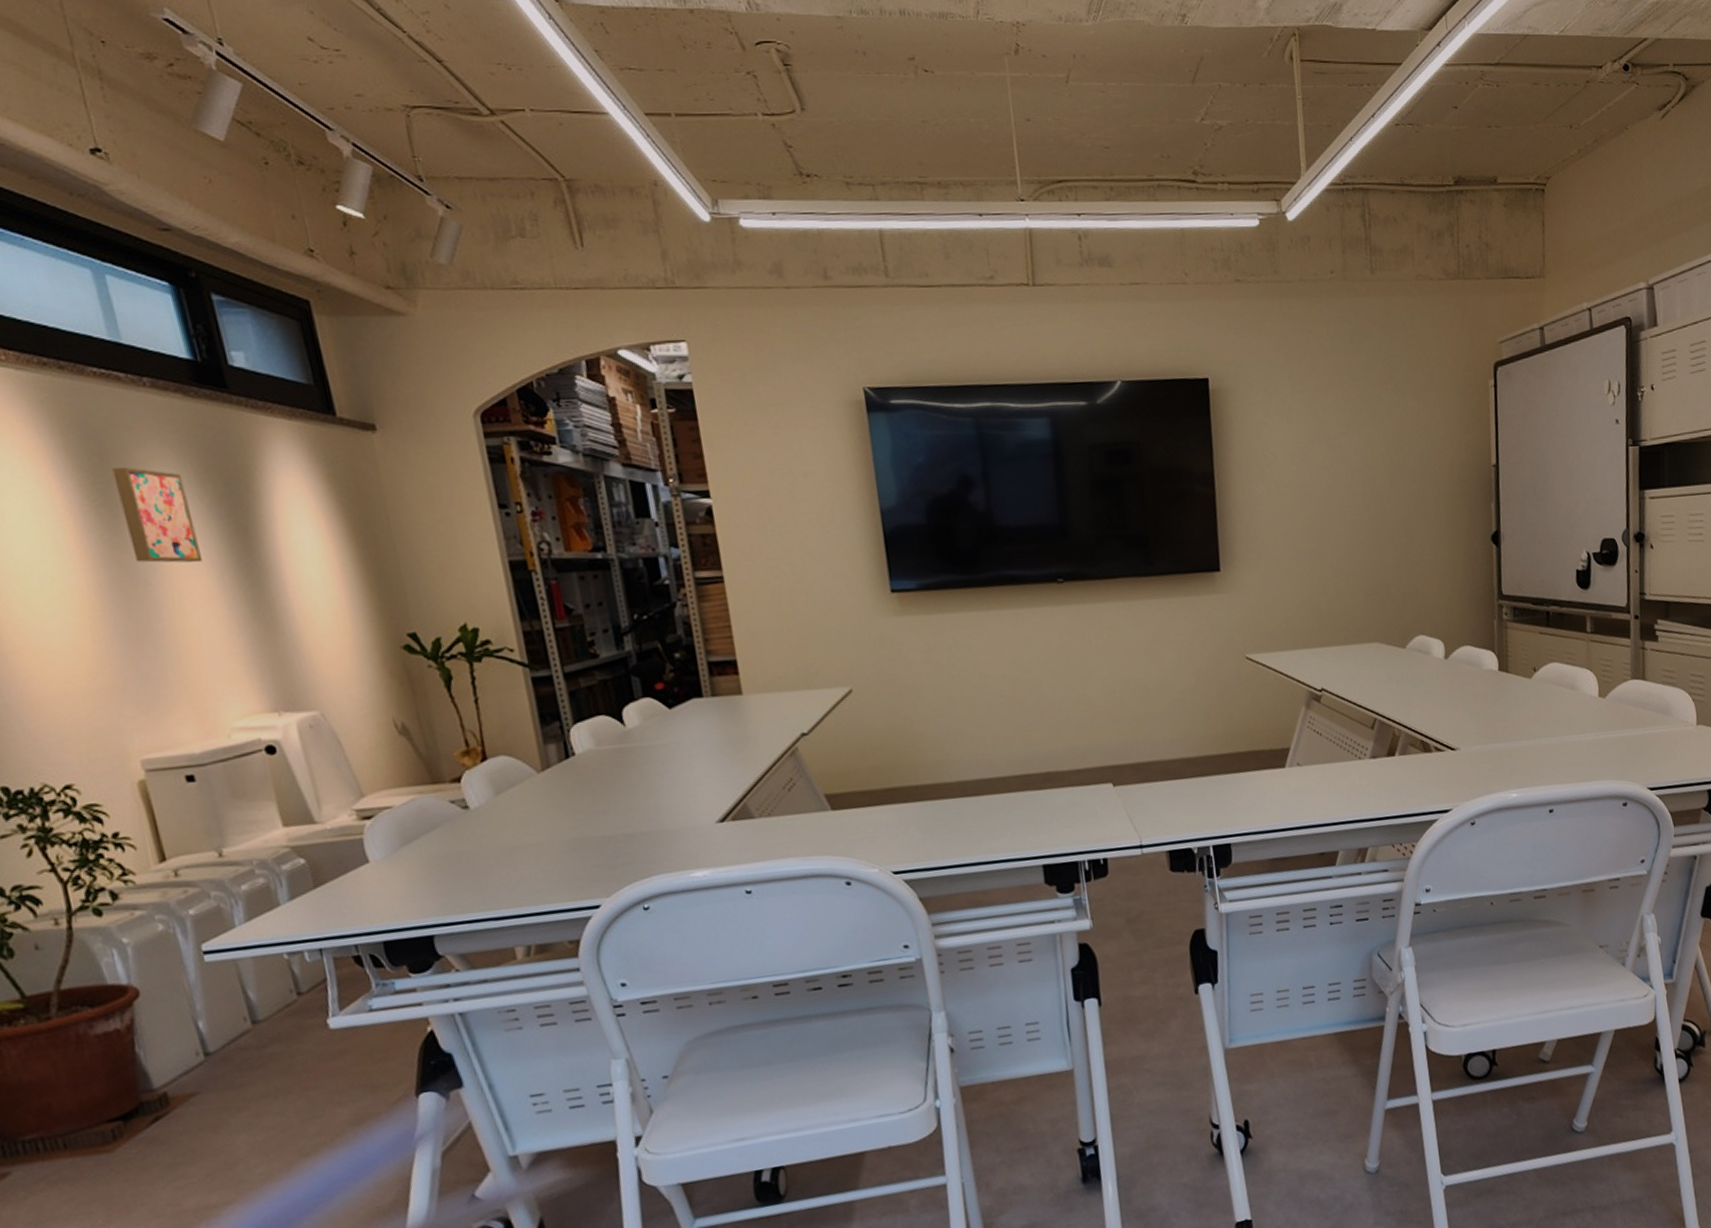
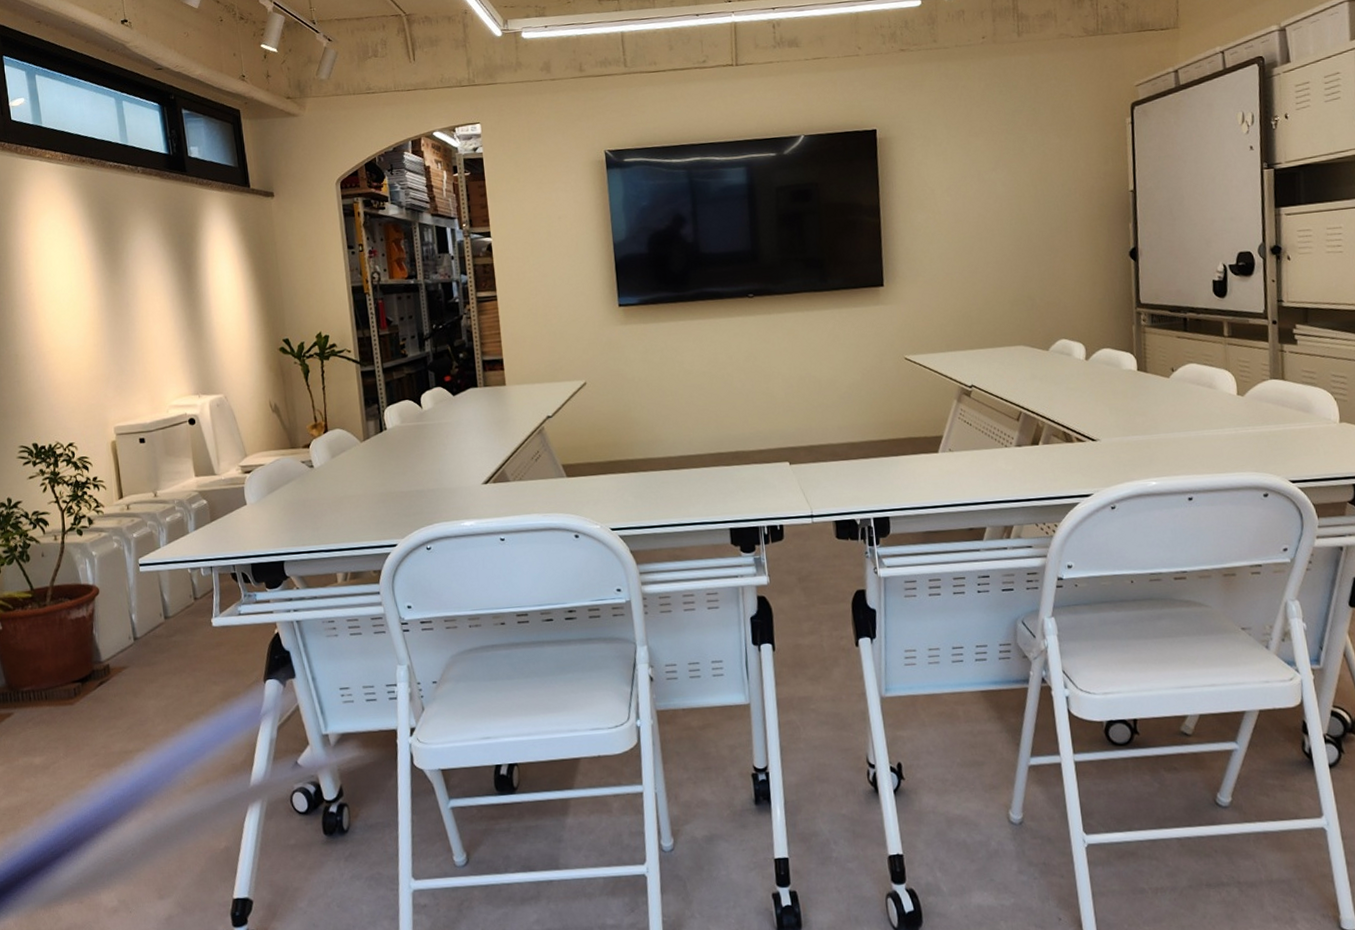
wall art: present [112,467,203,563] -> none [115,227,162,291]

